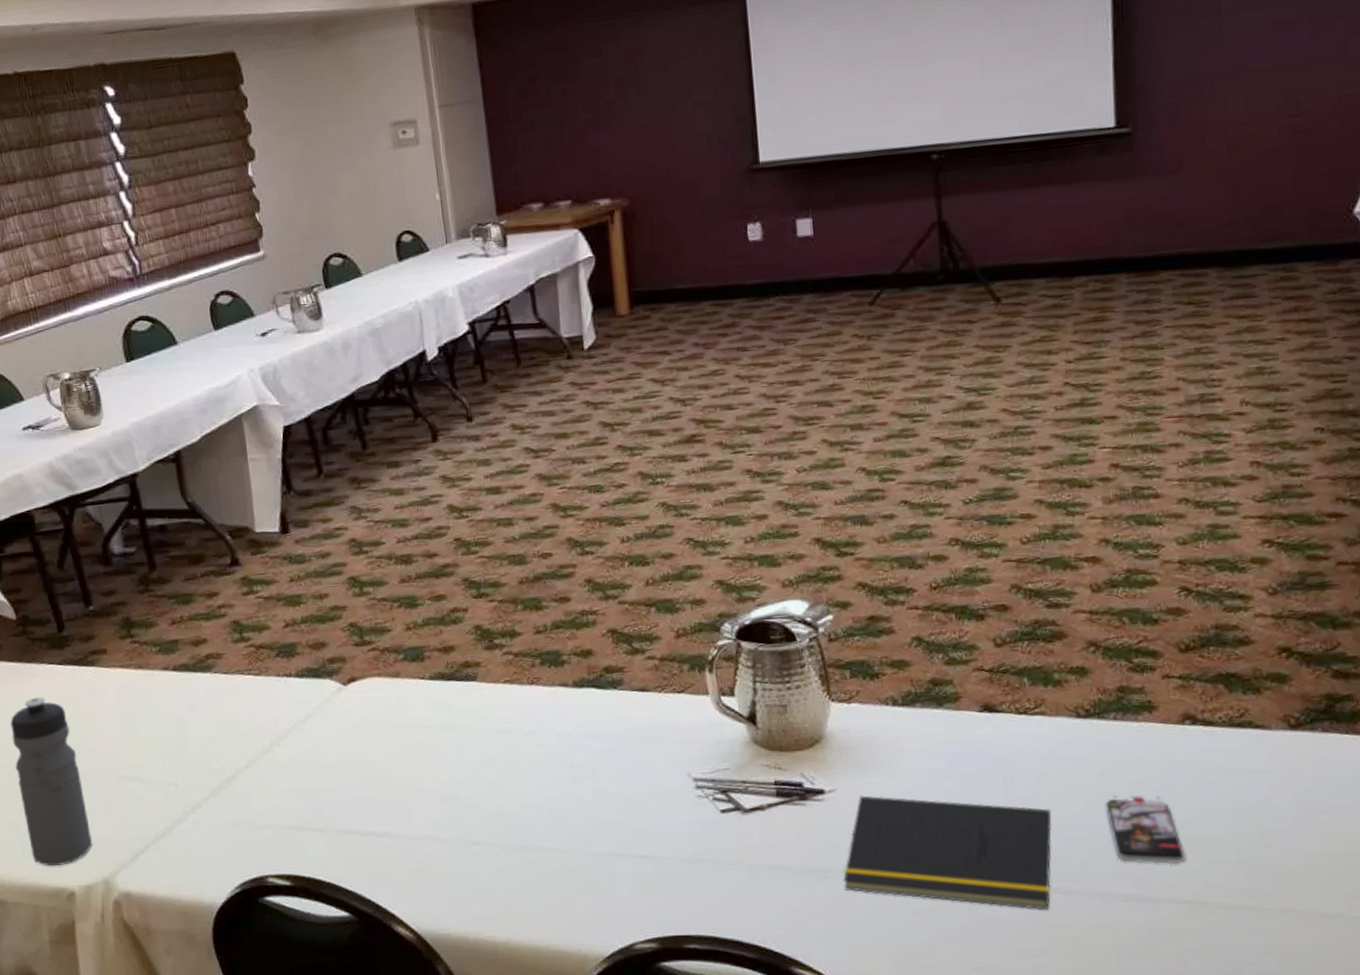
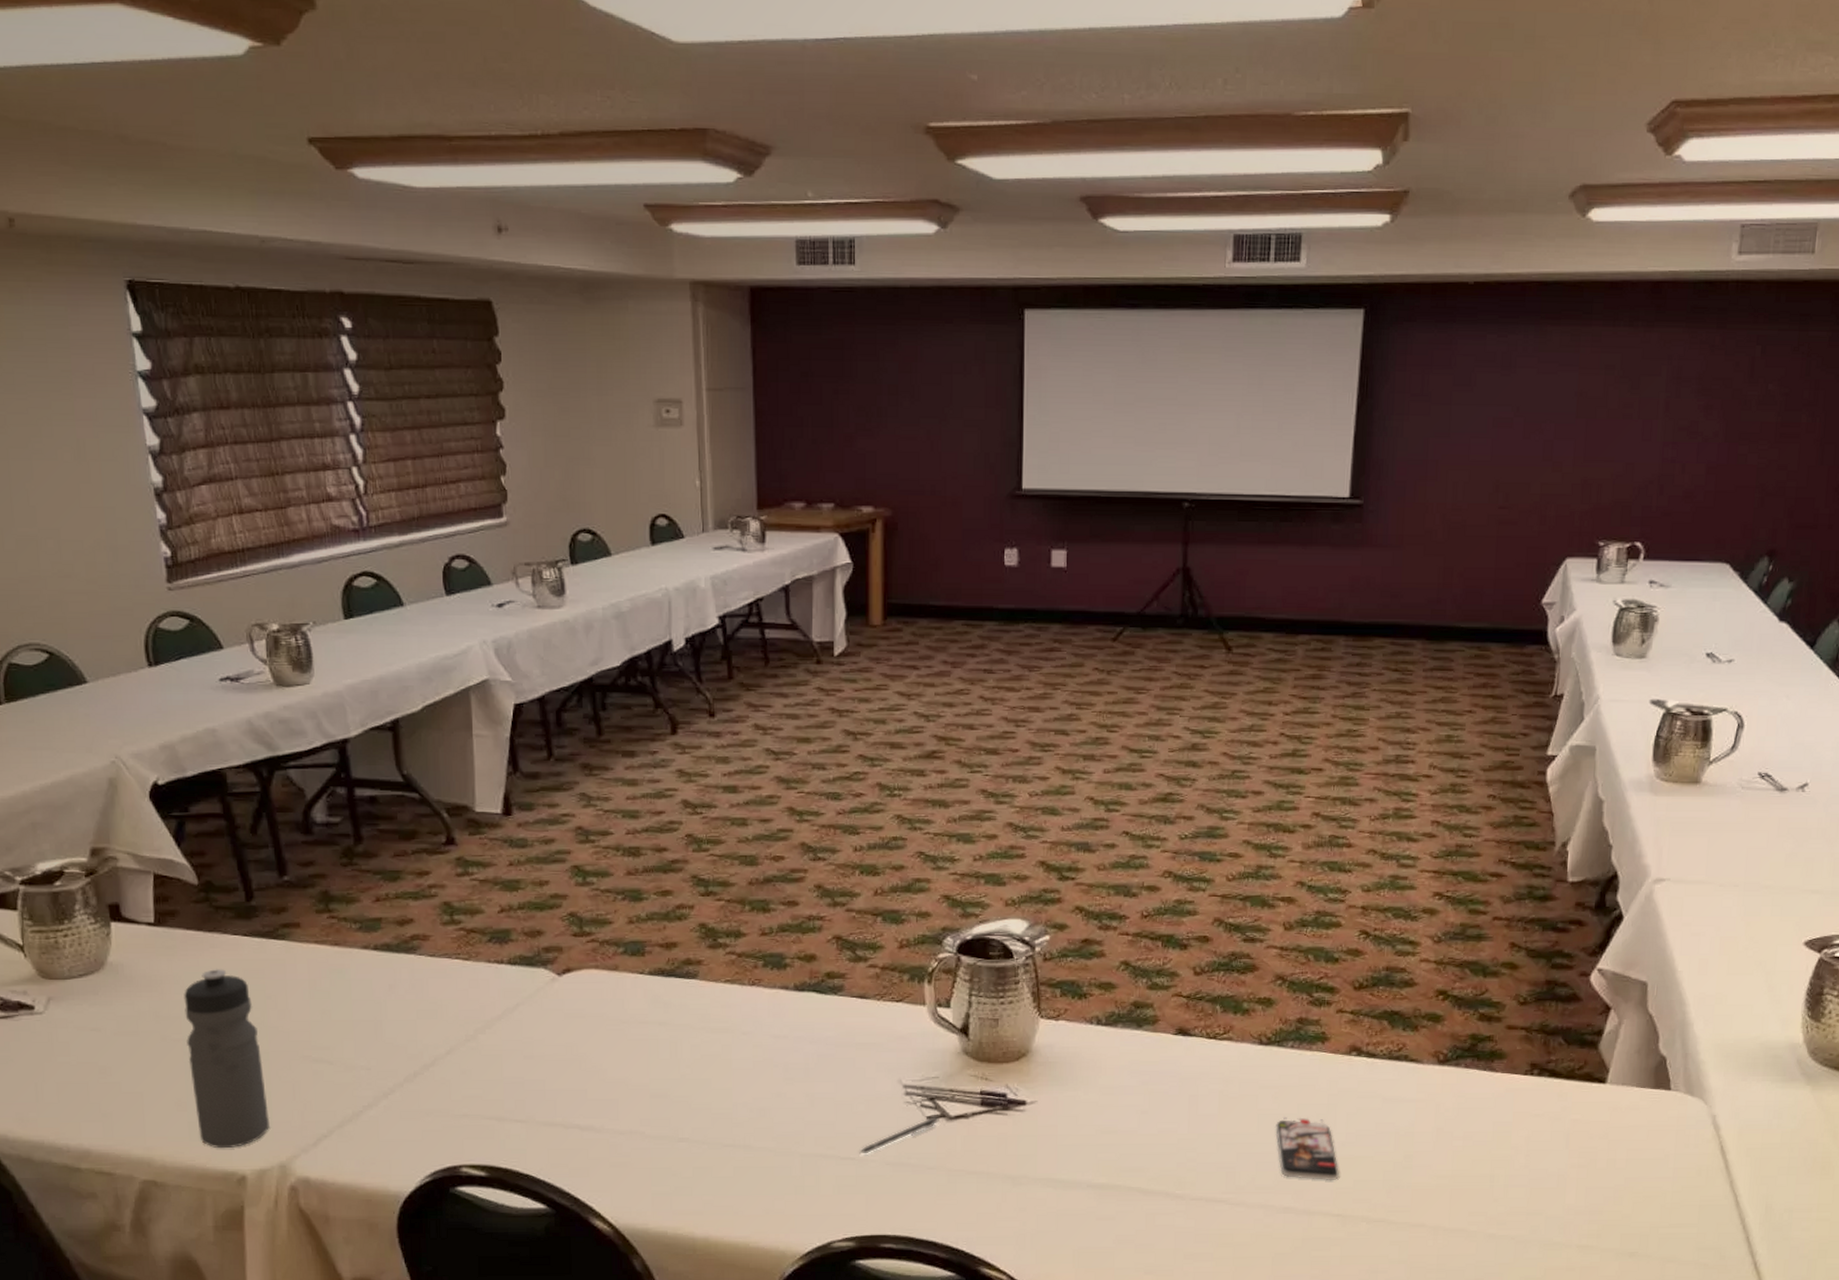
pen: none [654,809,734,852] -> present [859,1116,939,1154]
notepad: present [843,795,1052,910] -> none [1035,1108,1229,1219]

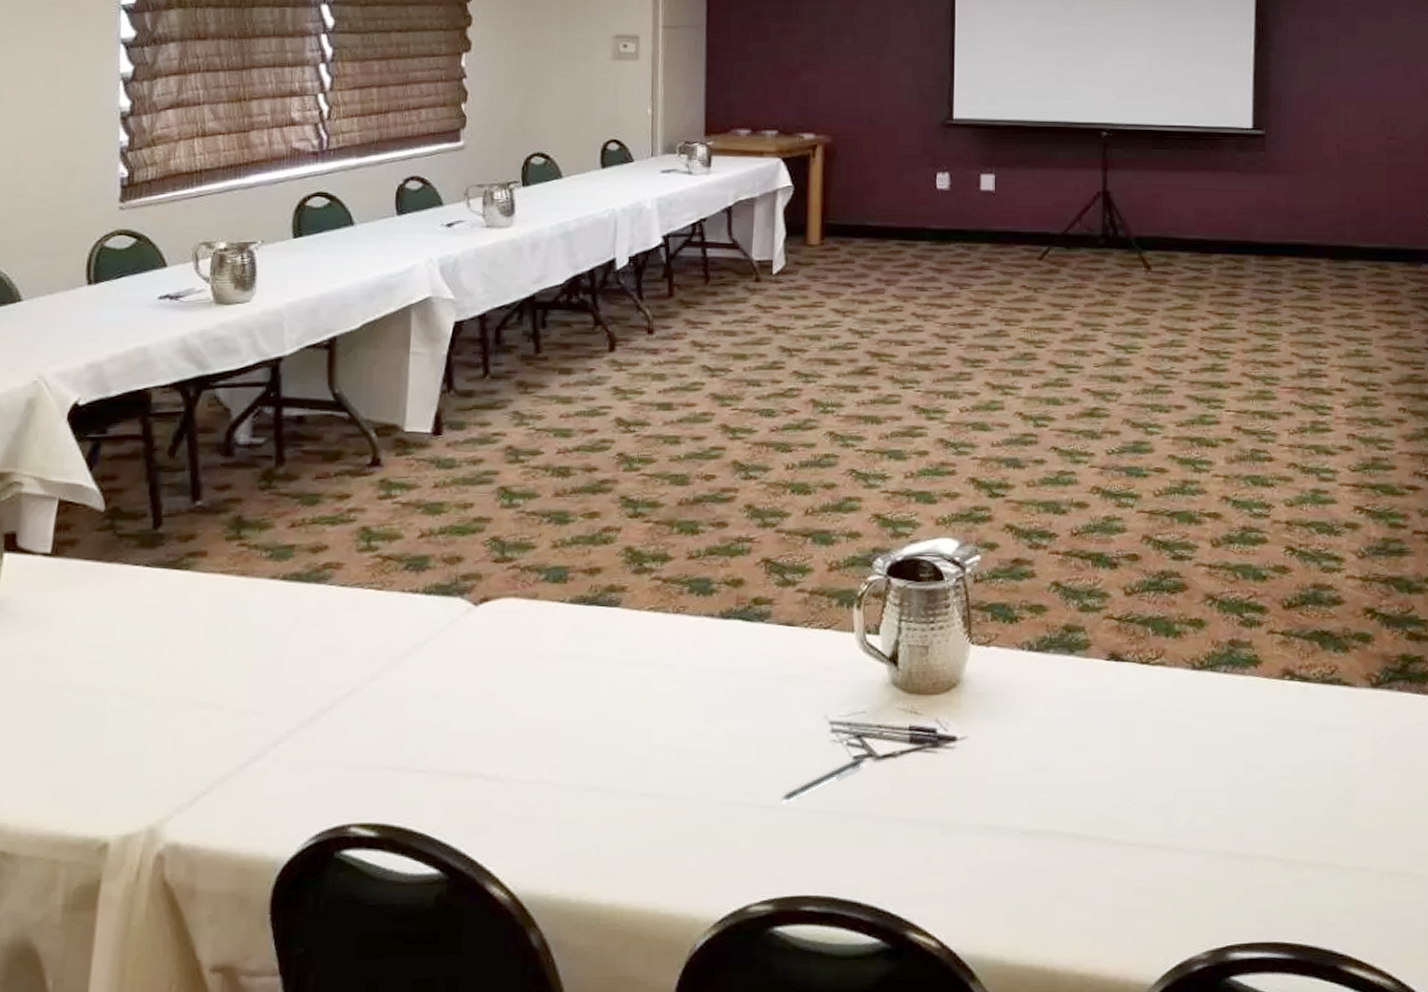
water bottle: present [184,969,271,1149] -> none [63,603,146,811]
smartphone: present [1276,1117,1339,1181] -> none [1212,749,1279,821]

